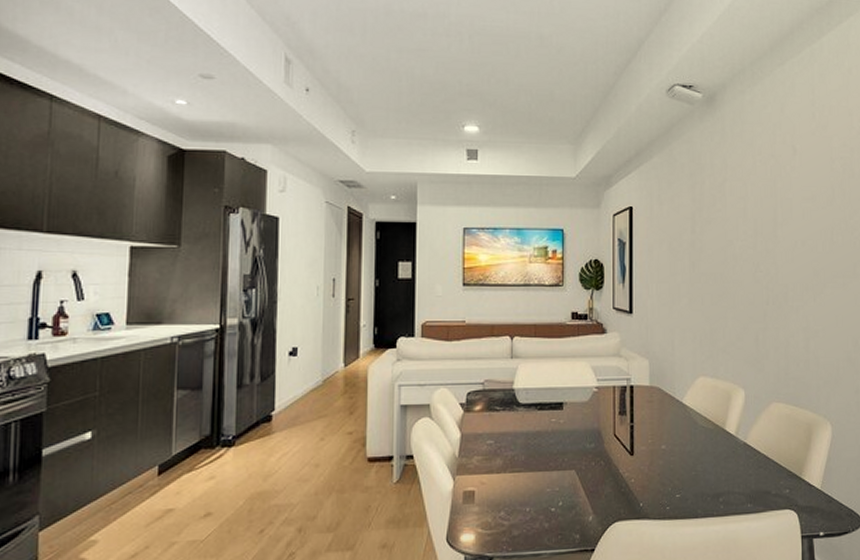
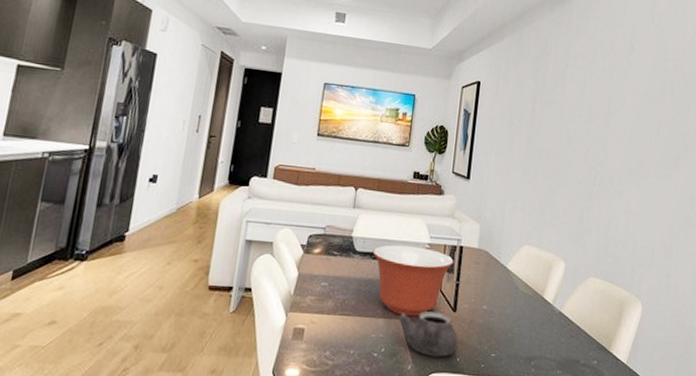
mixing bowl: none [537,392,625,465] -> present [372,245,454,316]
teapot: none [573,458,639,505] -> present [398,311,458,357]

